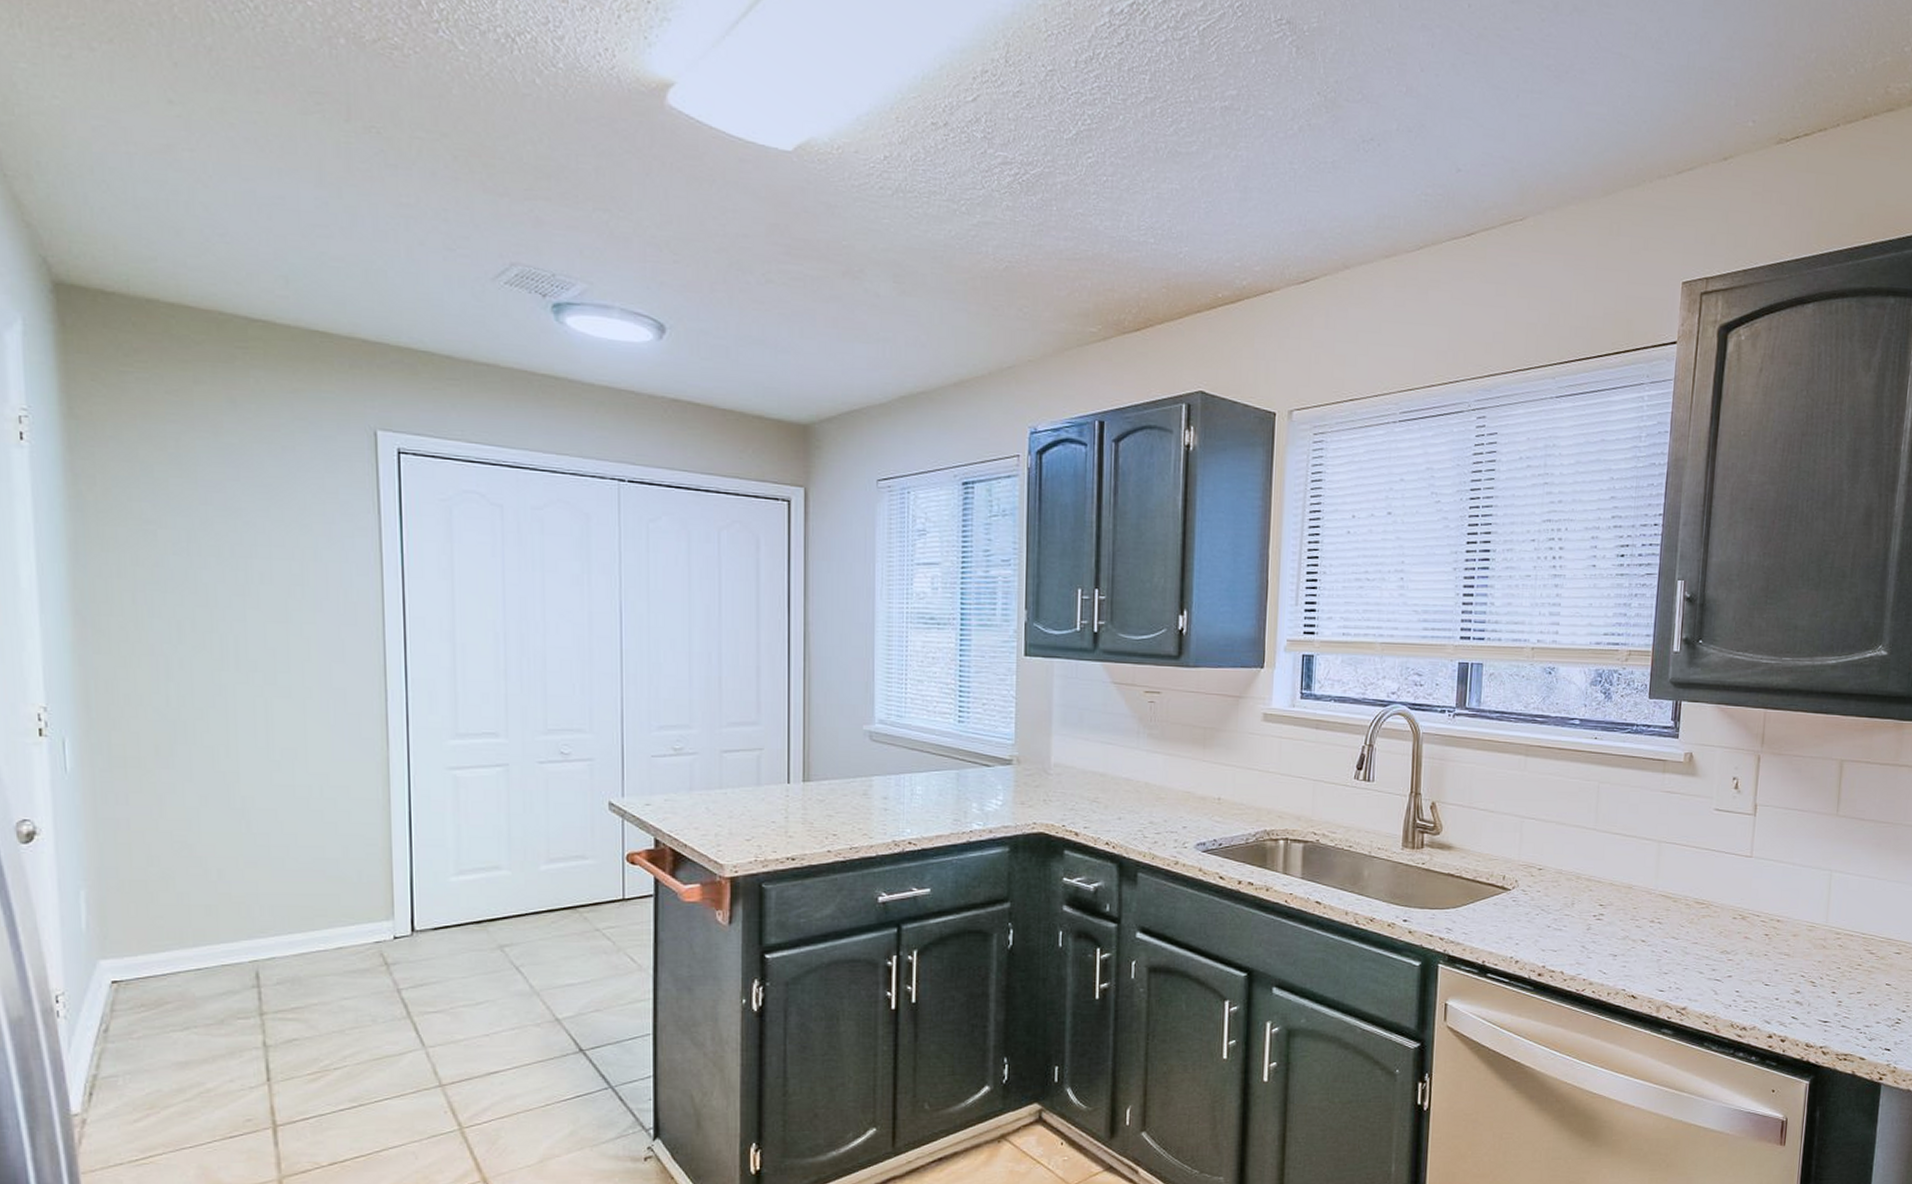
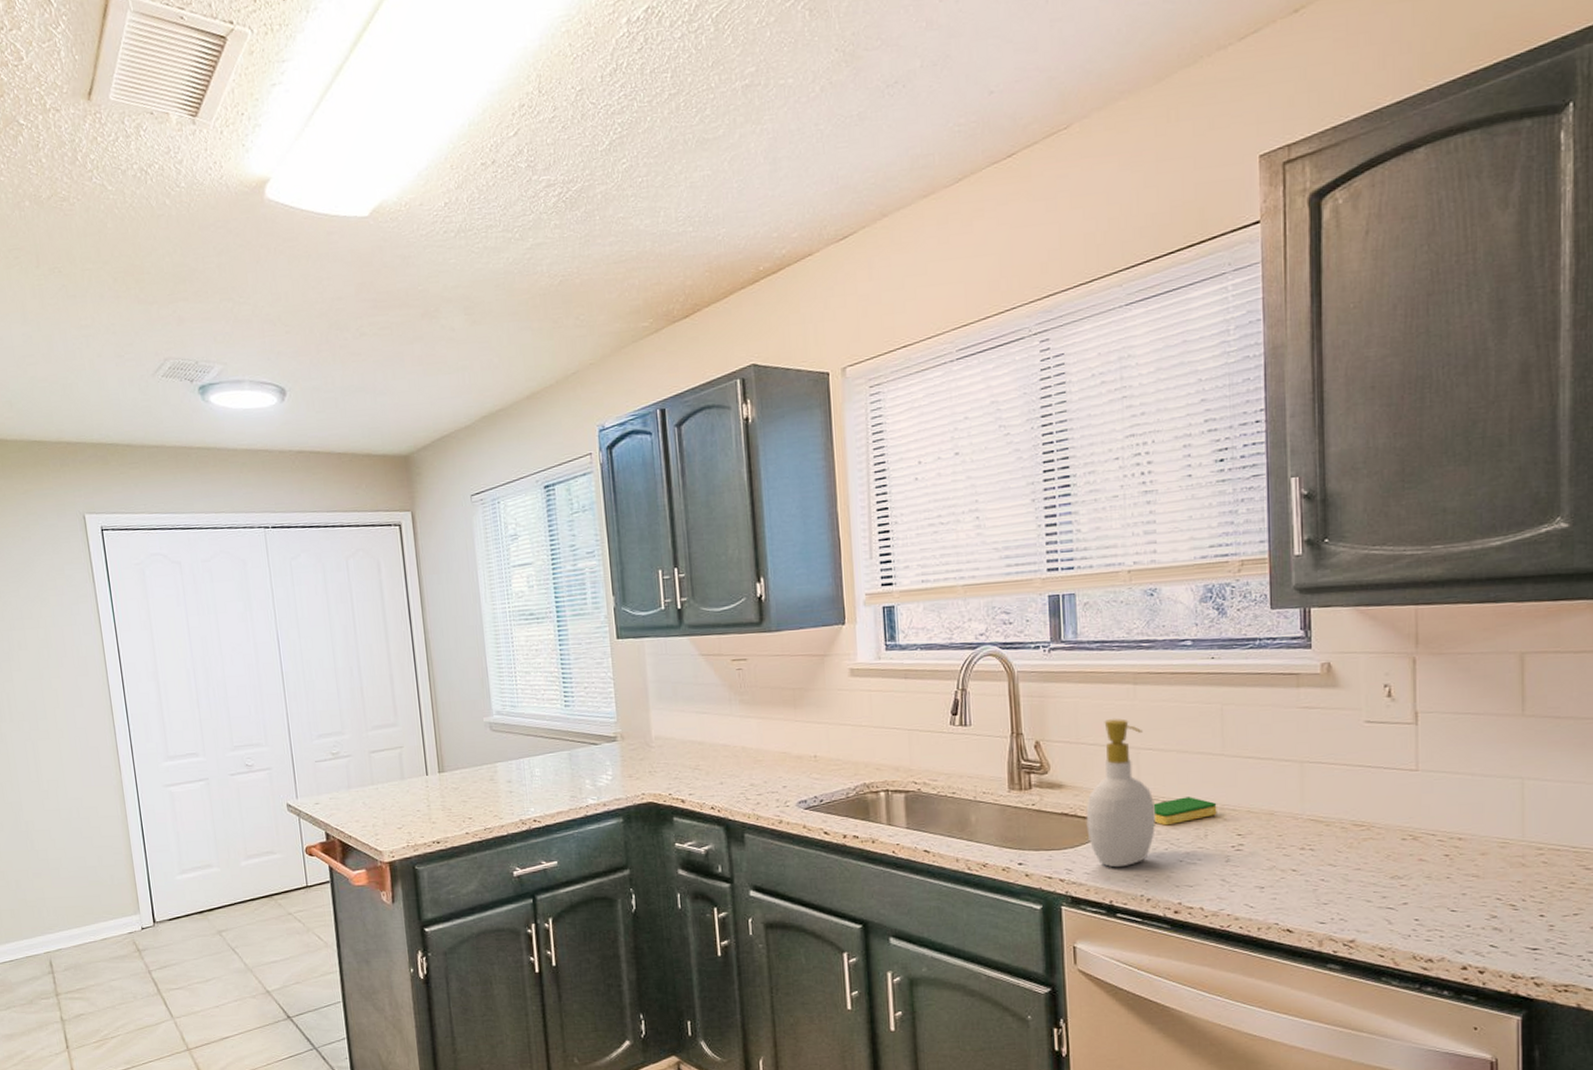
soap bottle: none [1469,787,1532,930] -> present [1086,719,1155,868]
dish sponge: none [1529,866,1585,892] -> present [1153,797,1217,826]

